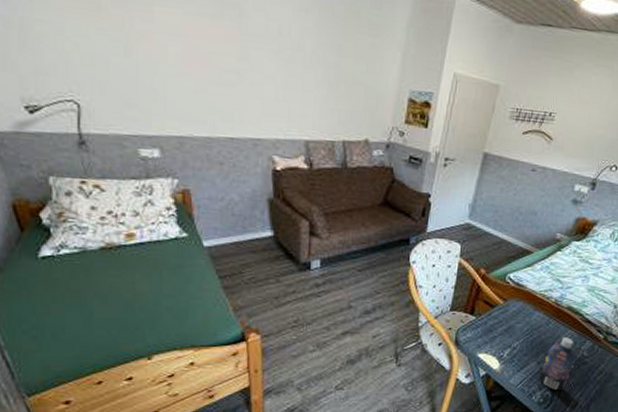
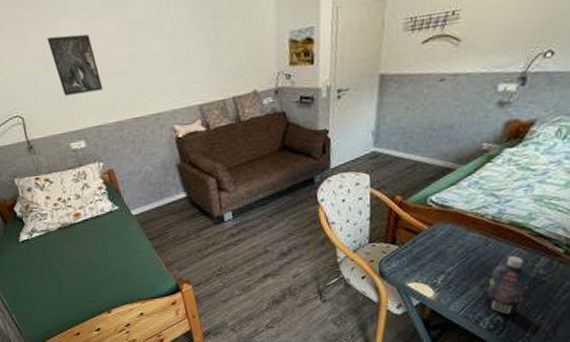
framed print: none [134,19,196,98] -> present [46,34,104,96]

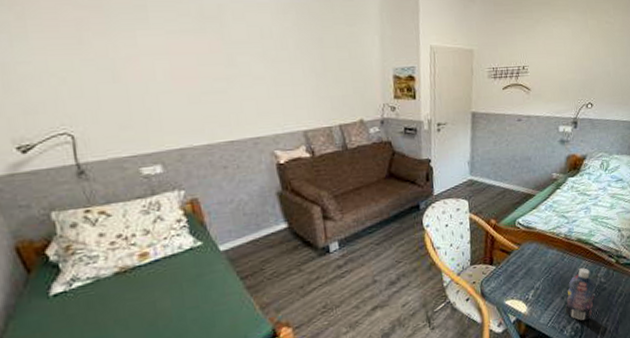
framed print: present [46,34,104,96] -> none [118,45,191,113]

